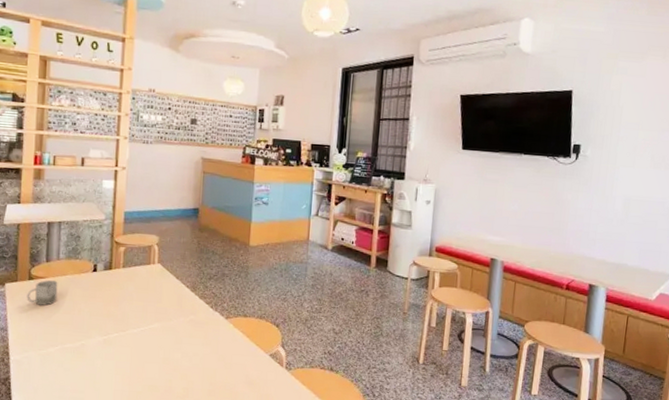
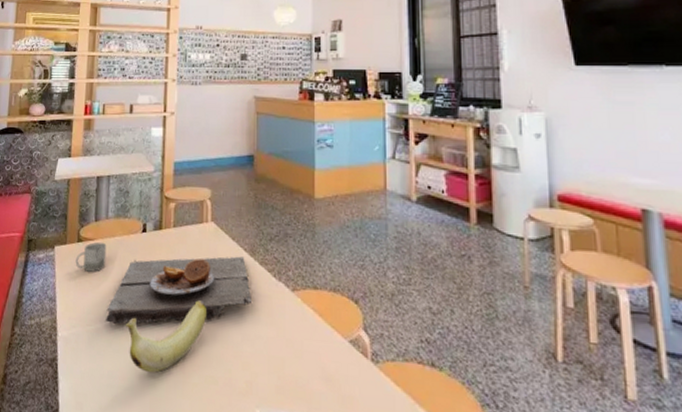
plate: none [58,292,192,348] -> present [106,256,253,324]
banana: none [76,327,151,385] -> present [125,300,206,373]

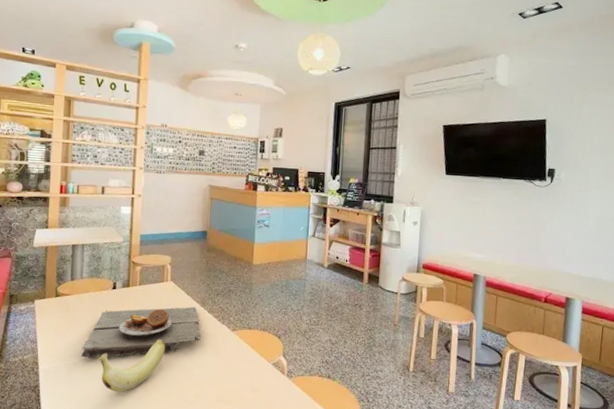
cup: present [75,242,107,272] -> none [54,297,82,320]

